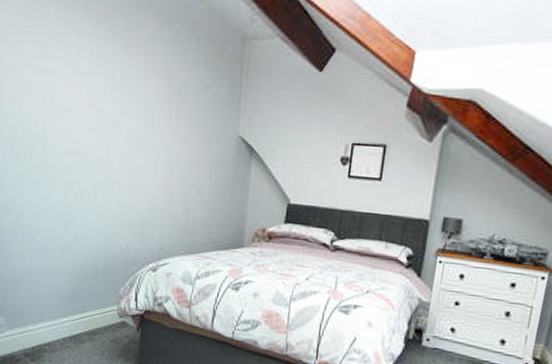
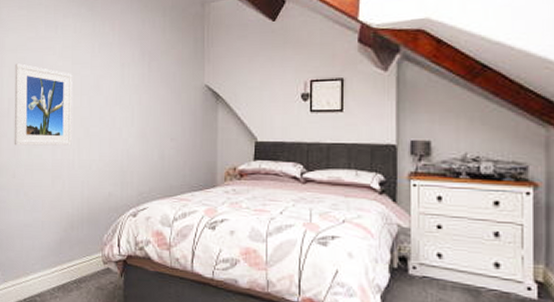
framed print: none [18,86,88,189] -> present [14,63,73,146]

